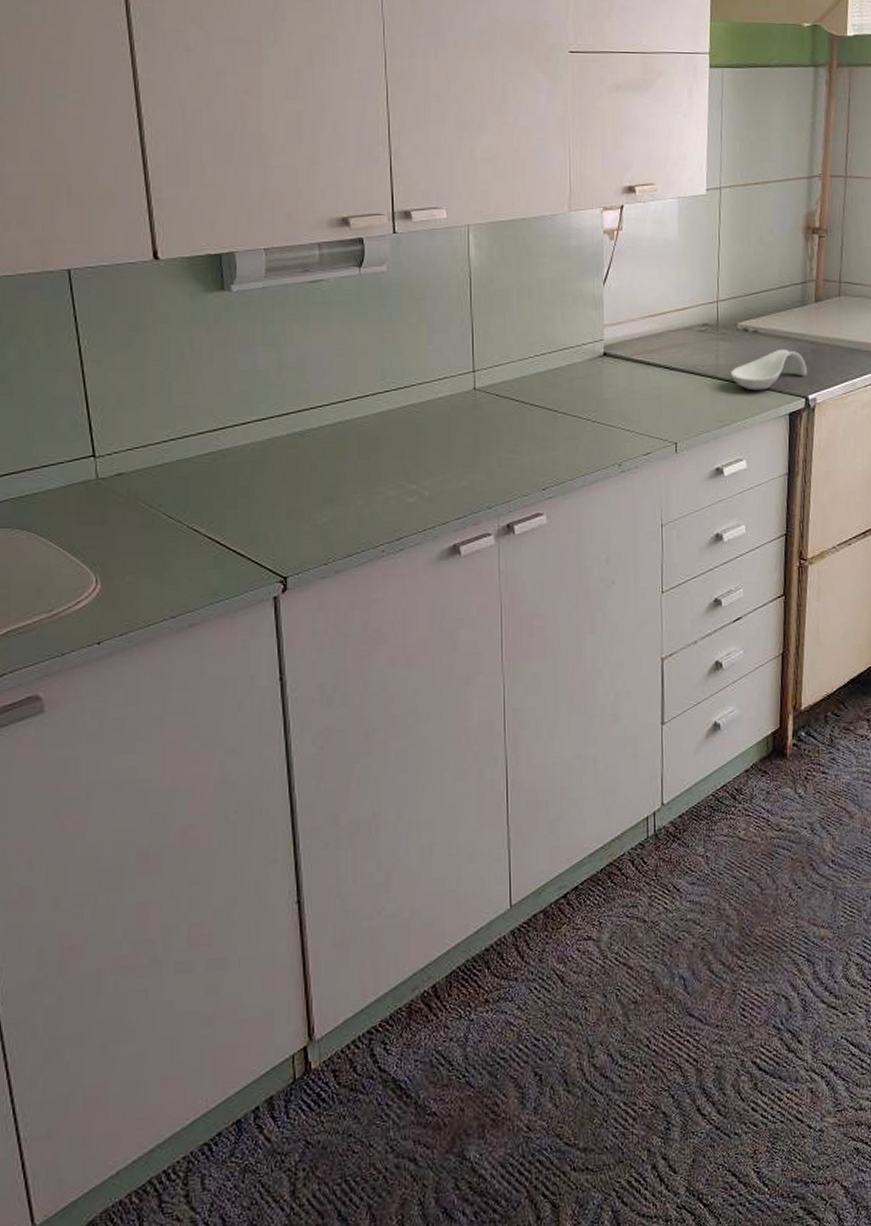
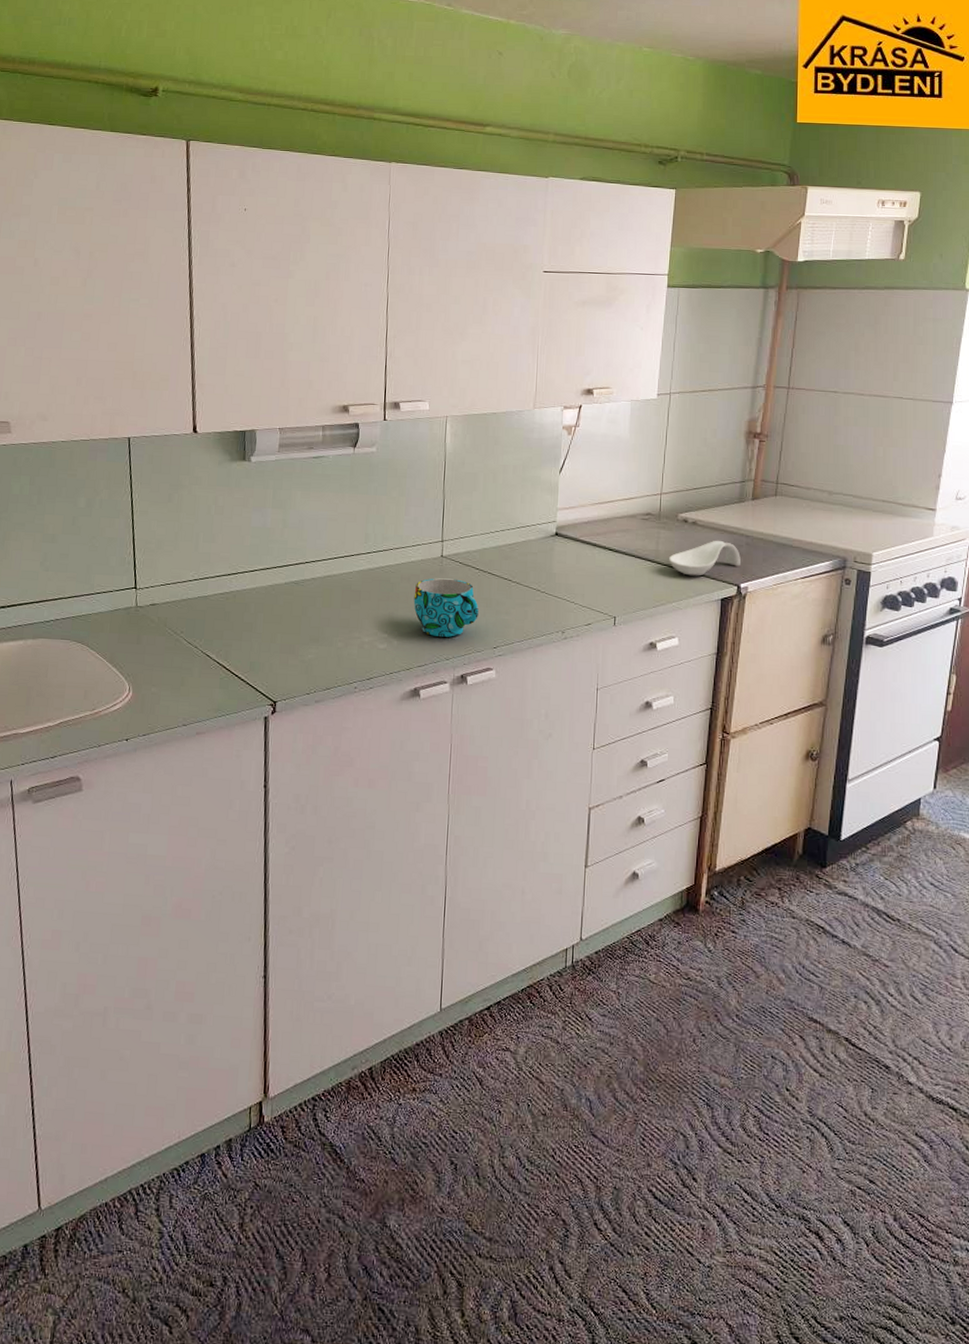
cup: none [445,414,522,483] -> present [413,578,479,637]

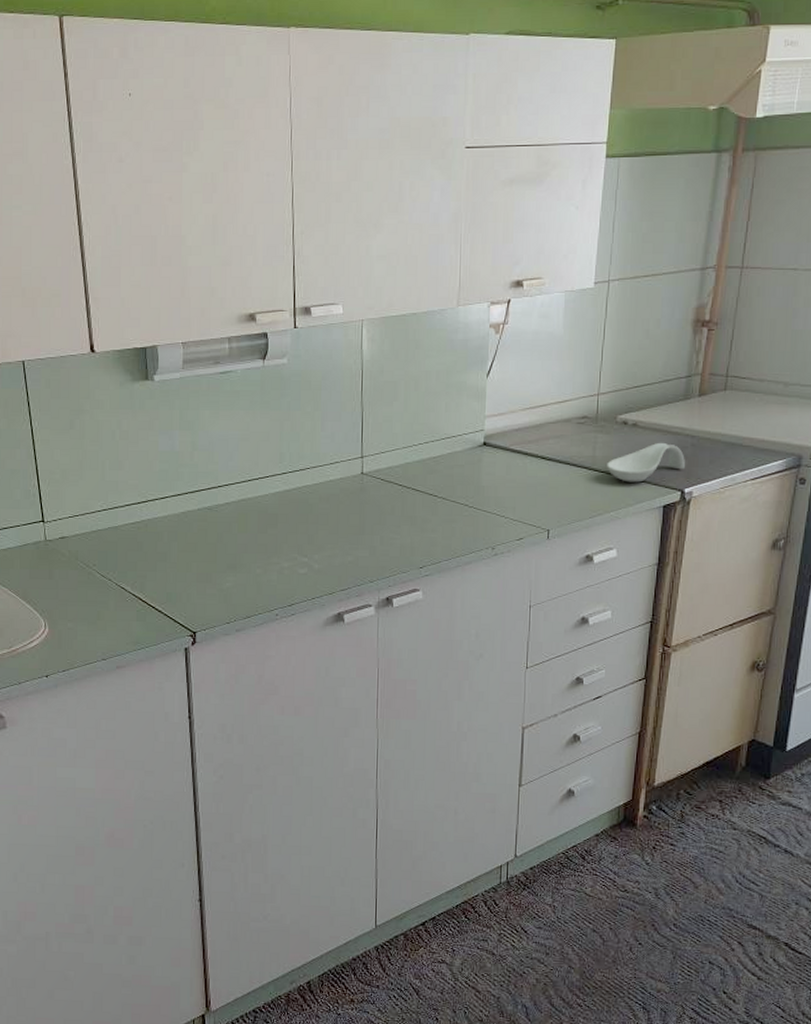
cup: present [413,578,479,637] -> none [334,497,403,559]

